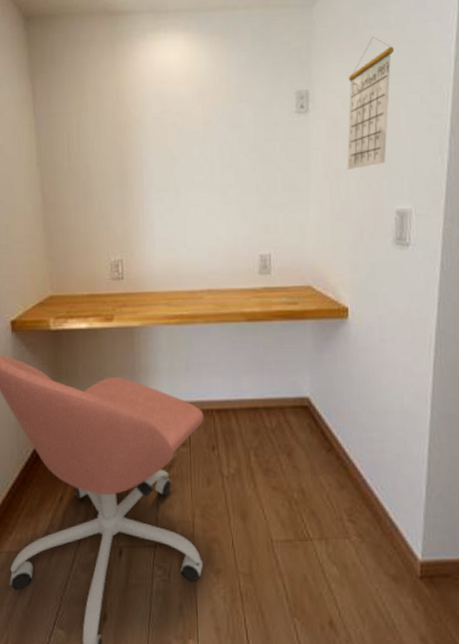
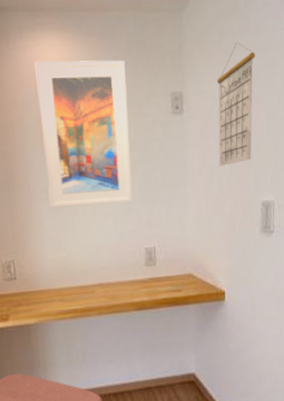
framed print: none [156,58,249,209] -> present [35,60,133,209]

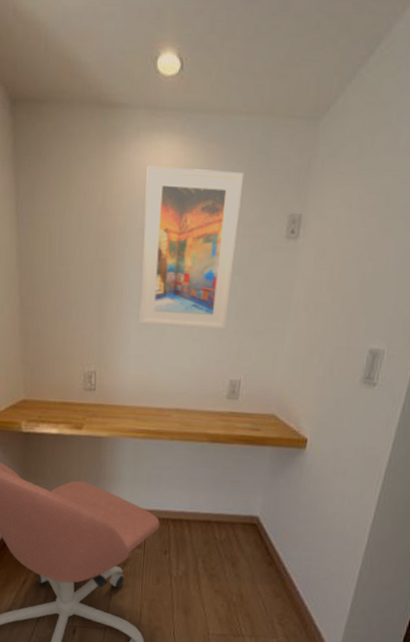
calendar: present [216,42,255,166] -> none [328,162,397,304]

